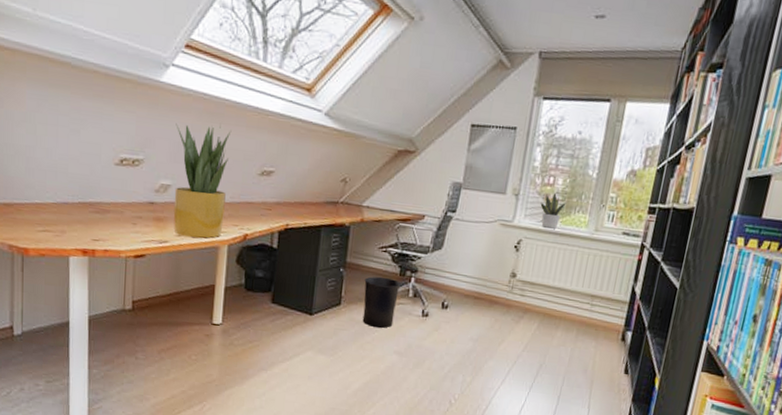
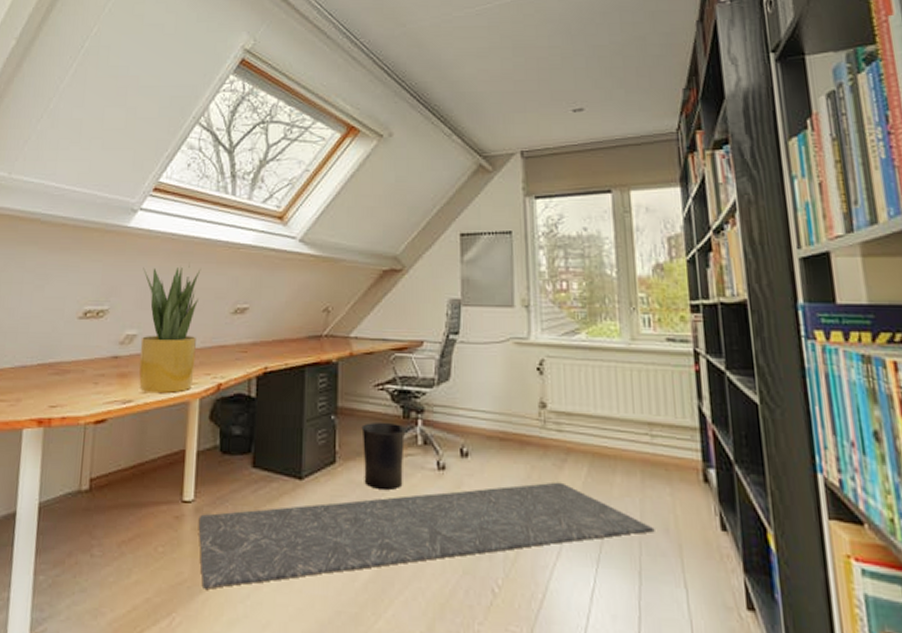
rug: none [225,332,577,388] -> present [198,482,655,589]
potted plant: present [540,192,566,230] -> none [557,298,588,344]

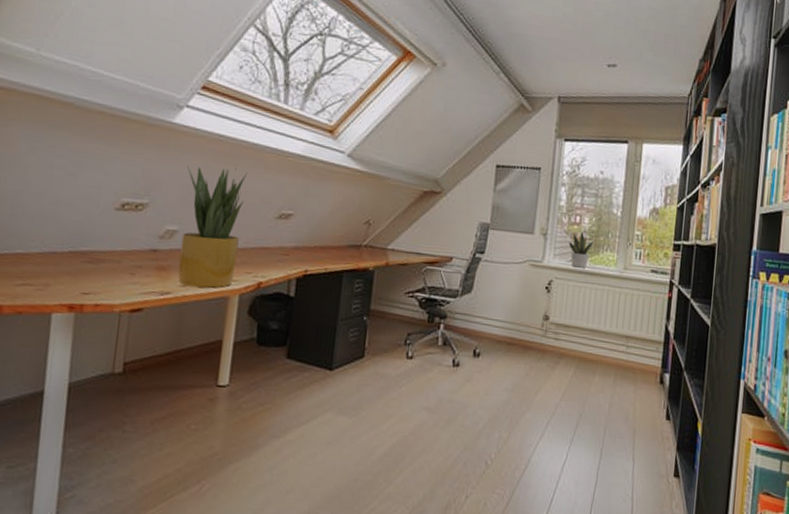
rug: present [198,482,655,589] -> none [231,379,618,461]
waste bin: present [361,421,406,490] -> none [388,324,429,381]
potted plant: none [557,298,588,344] -> present [568,231,594,269]

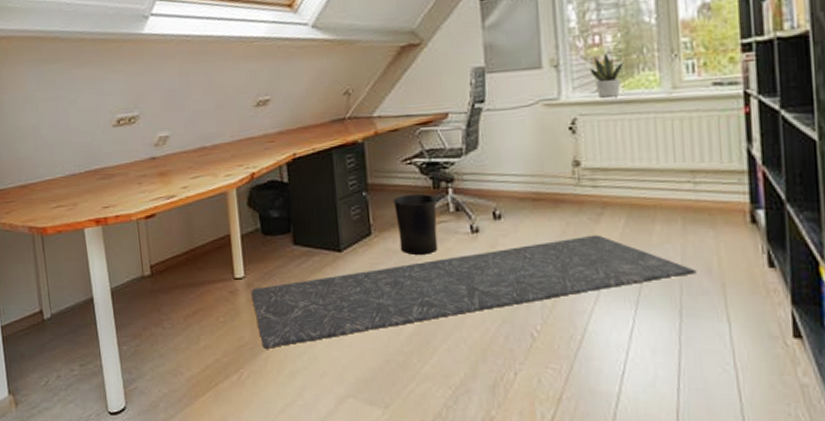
planter: present [178,165,248,288] -> none [163,63,228,188]
rug: none [231,379,618,461] -> present [251,234,697,349]
waste bin: none [388,324,429,381] -> present [393,193,438,255]

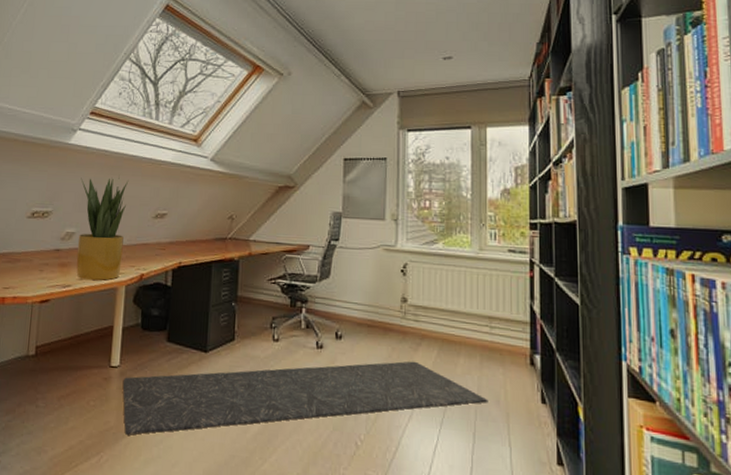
planter: none [163,63,228,188] -> present [76,176,129,281]
waste bin: present [393,193,438,255] -> none [256,309,292,363]
potted plant: present [590,52,624,100] -> none [420,215,446,252]

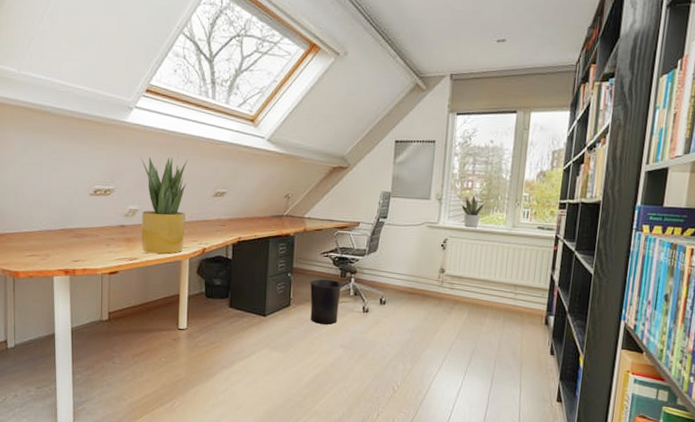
rug: present [122,361,488,436] -> none [190,322,507,385]
waste bin: none [256,309,292,363] -> present [310,279,343,325]
potted plant: none [420,215,446,252] -> present [461,195,485,229]

